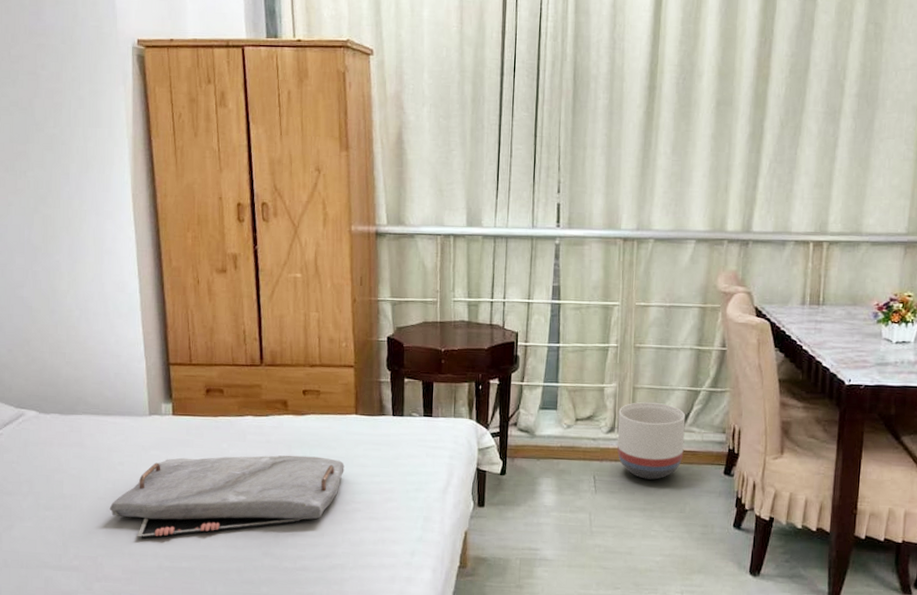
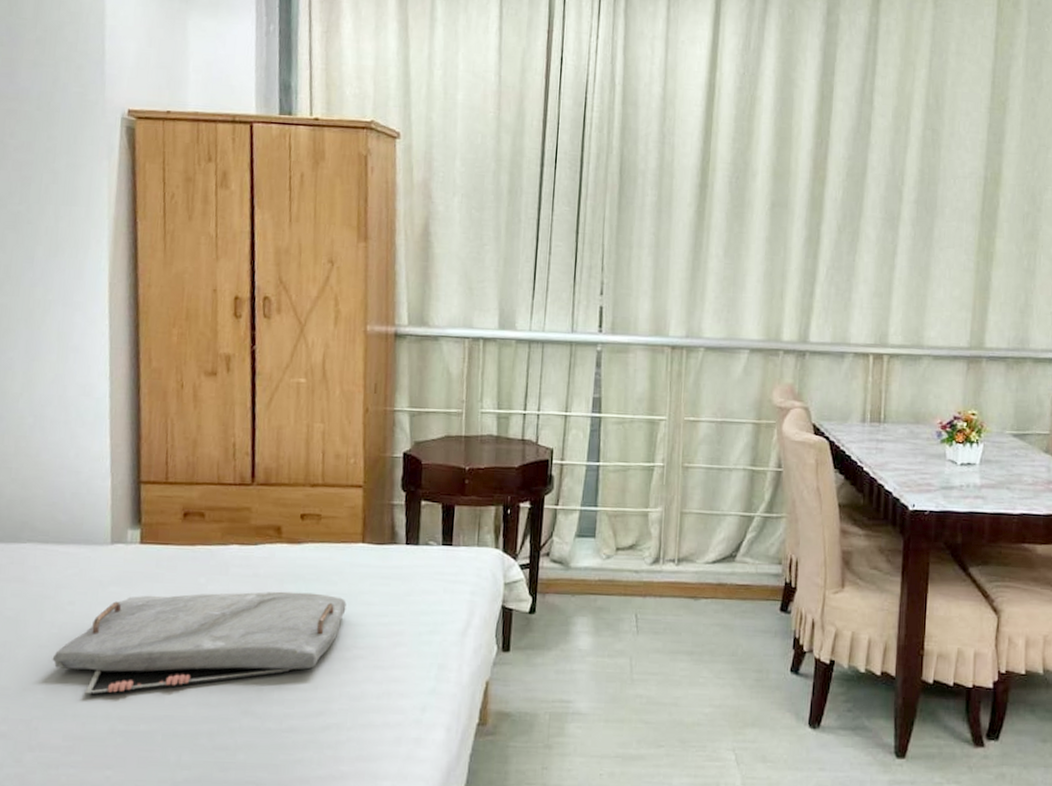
planter: present [616,402,686,480] -> none [662,529,738,618]

